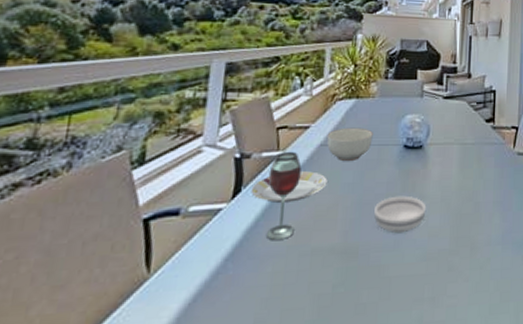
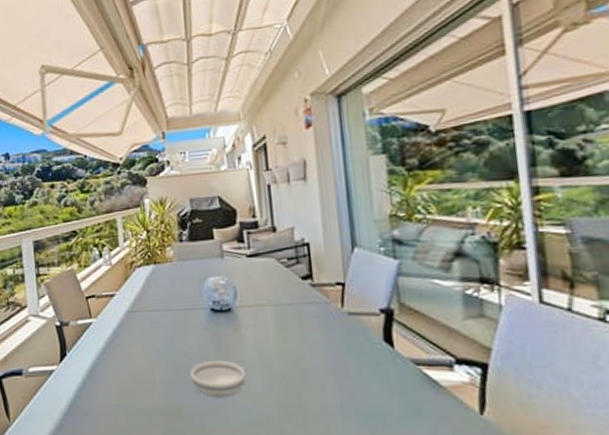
plate: present [251,171,328,203] -> none [74,337,140,365]
wineglass: present [267,151,302,240] -> none [86,318,118,399]
bowl: present [327,127,373,162] -> none [132,293,178,327]

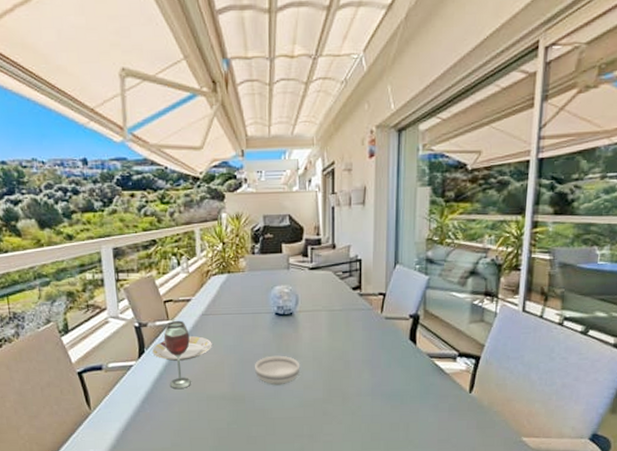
plate: none [74,337,140,365] -> present [152,336,212,361]
wineglass: none [86,318,118,399] -> present [163,320,191,389]

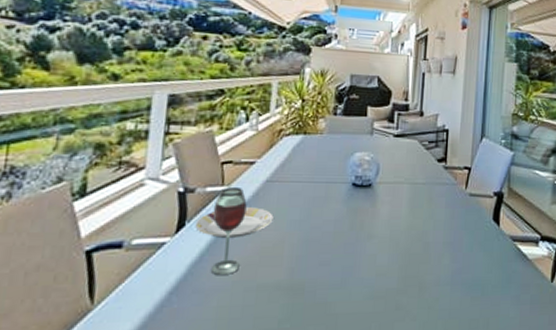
bowl: present [254,355,300,386] -> none [320,234,375,272]

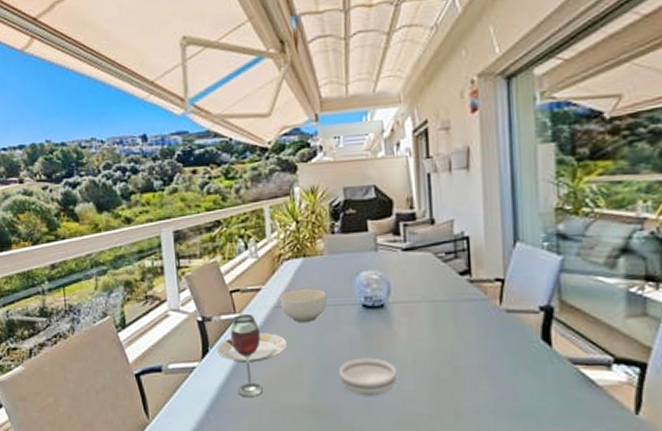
bowl: none [273,164,321,199] -> present [279,287,327,323]
bowl: none [320,234,375,272] -> present [338,357,397,396]

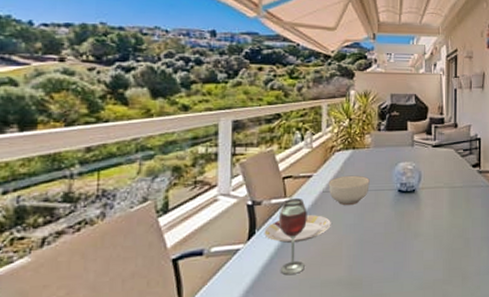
bowl: present [338,357,397,396] -> none [374,234,421,267]

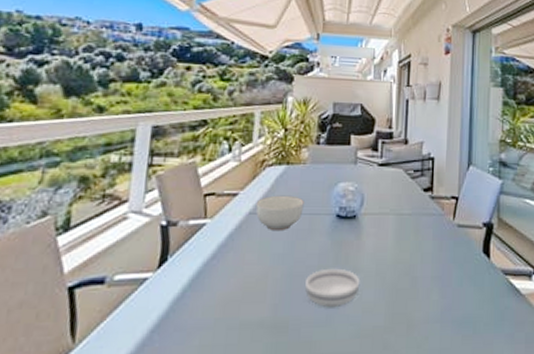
plate: present [264,215,331,243] -> none [177,241,257,273]
wineglass: present [278,197,307,275] -> none [194,219,230,312]
bowl: none [374,234,421,267] -> present [304,268,360,308]

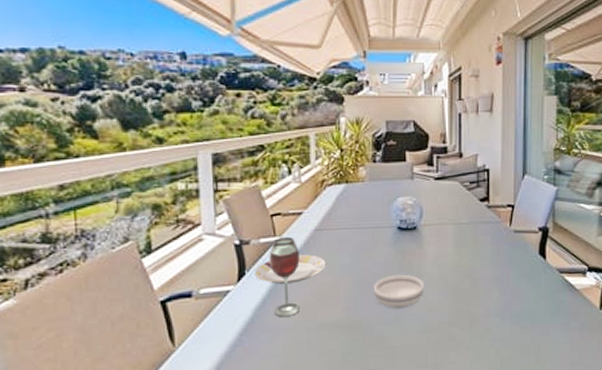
plate: none [177,241,257,273] -> present [254,254,326,284]
wineglass: none [194,219,230,312] -> present [269,236,300,317]
bowl: present [256,195,304,232] -> none [320,211,366,245]

